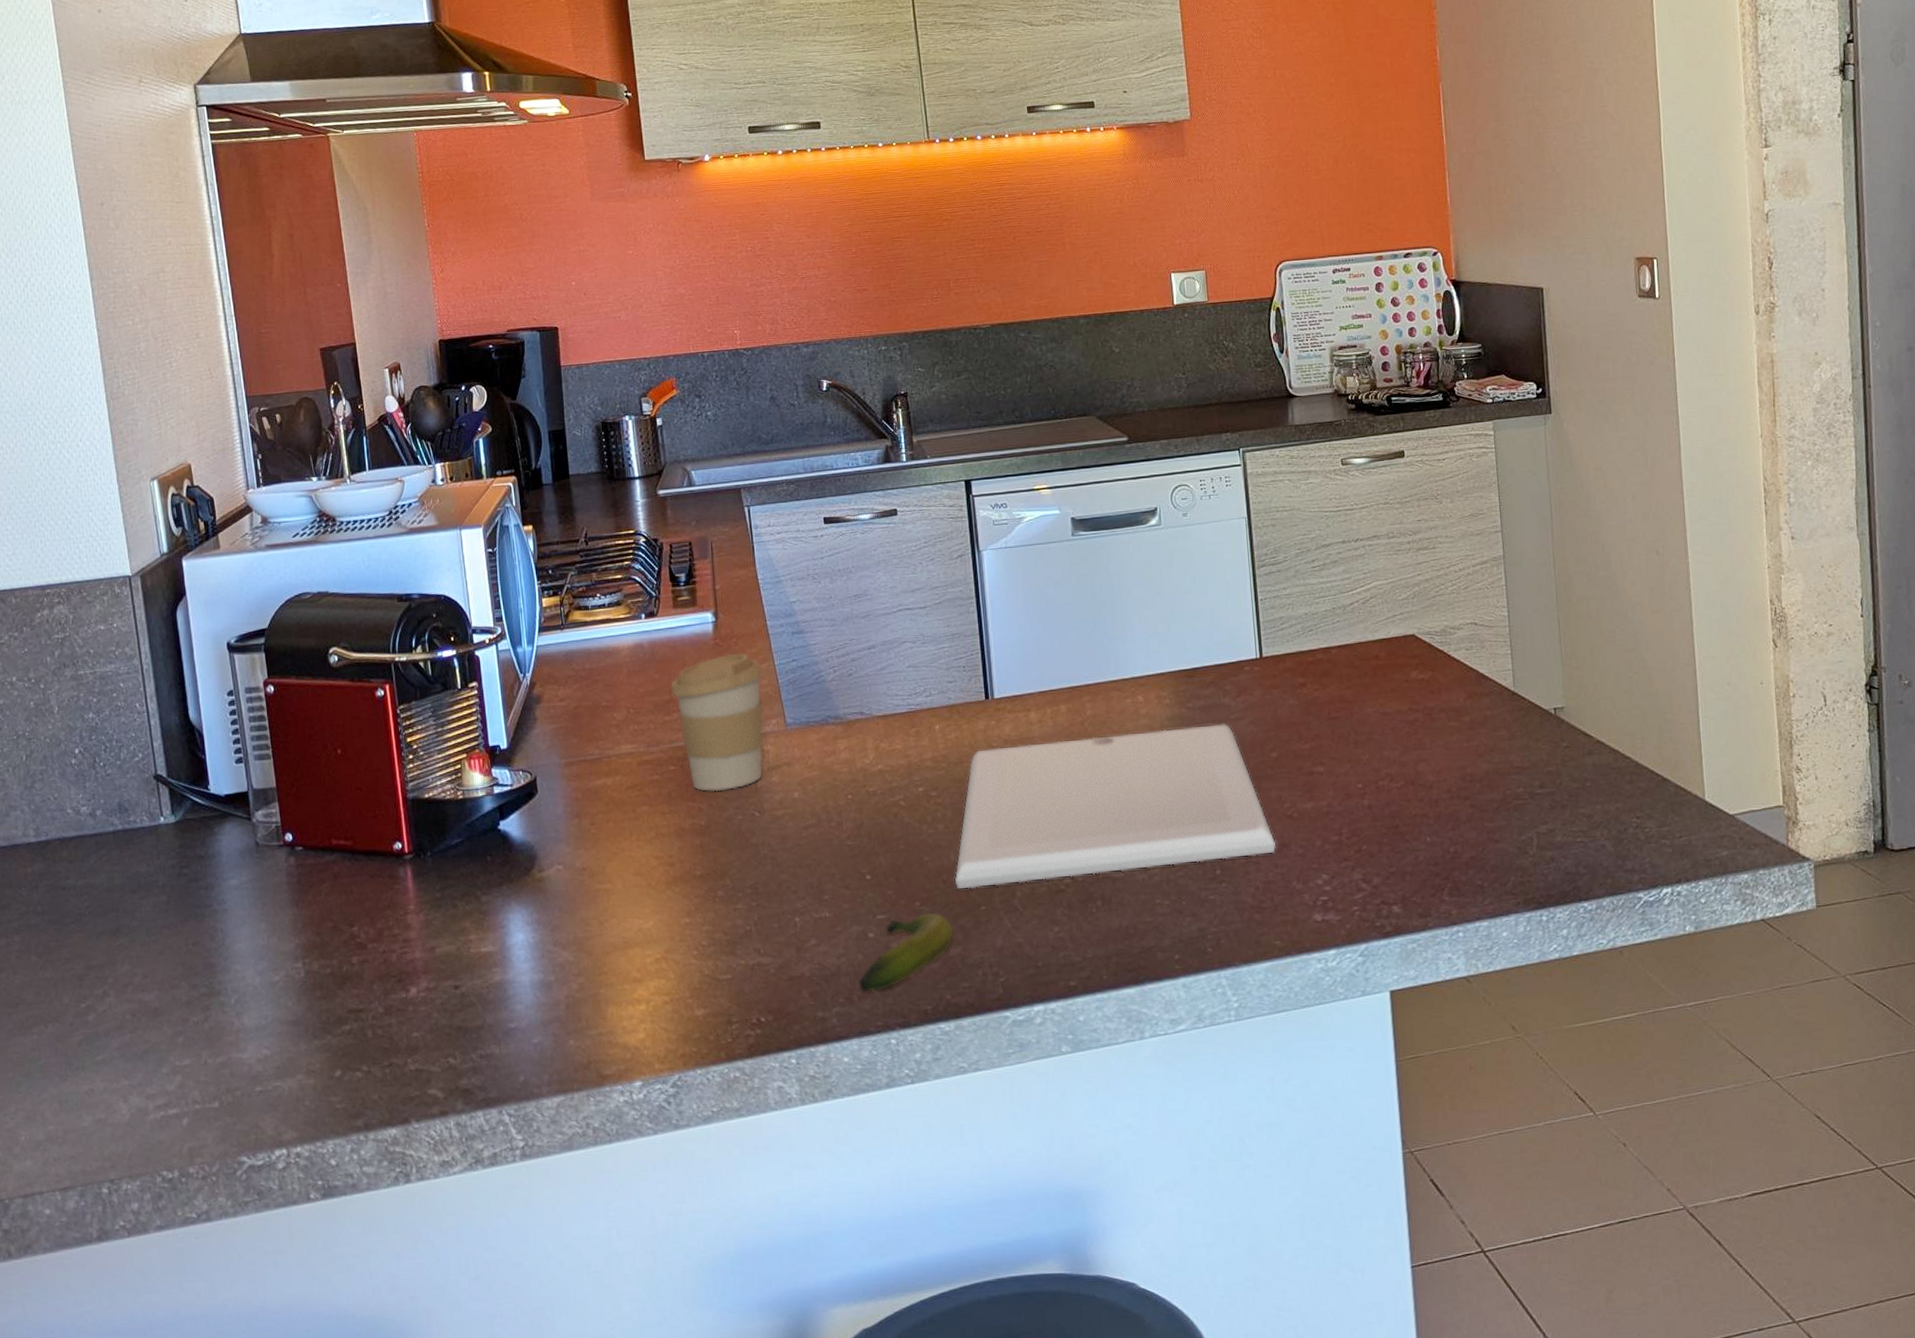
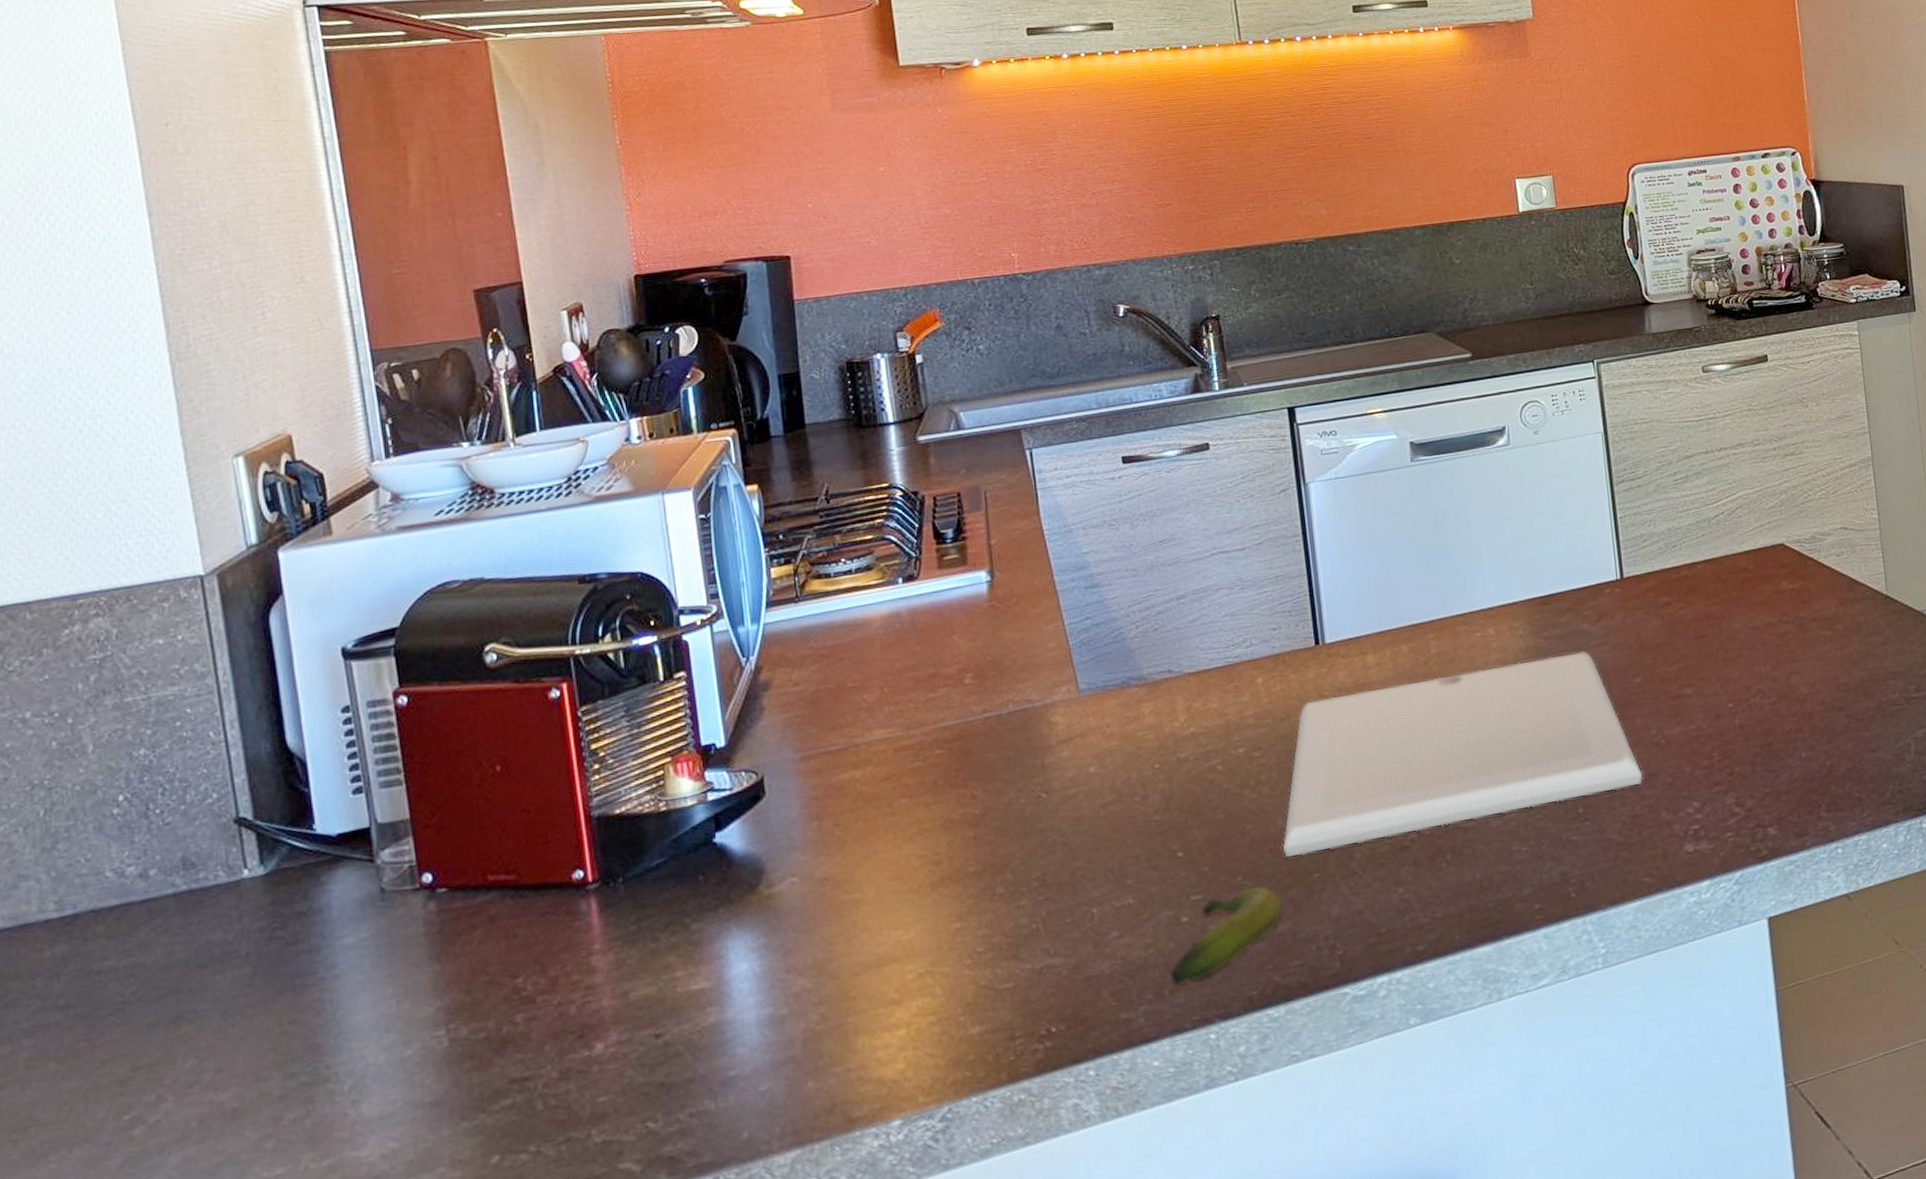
coffee cup: present [671,652,764,791] -> none [936,613,1051,775]

